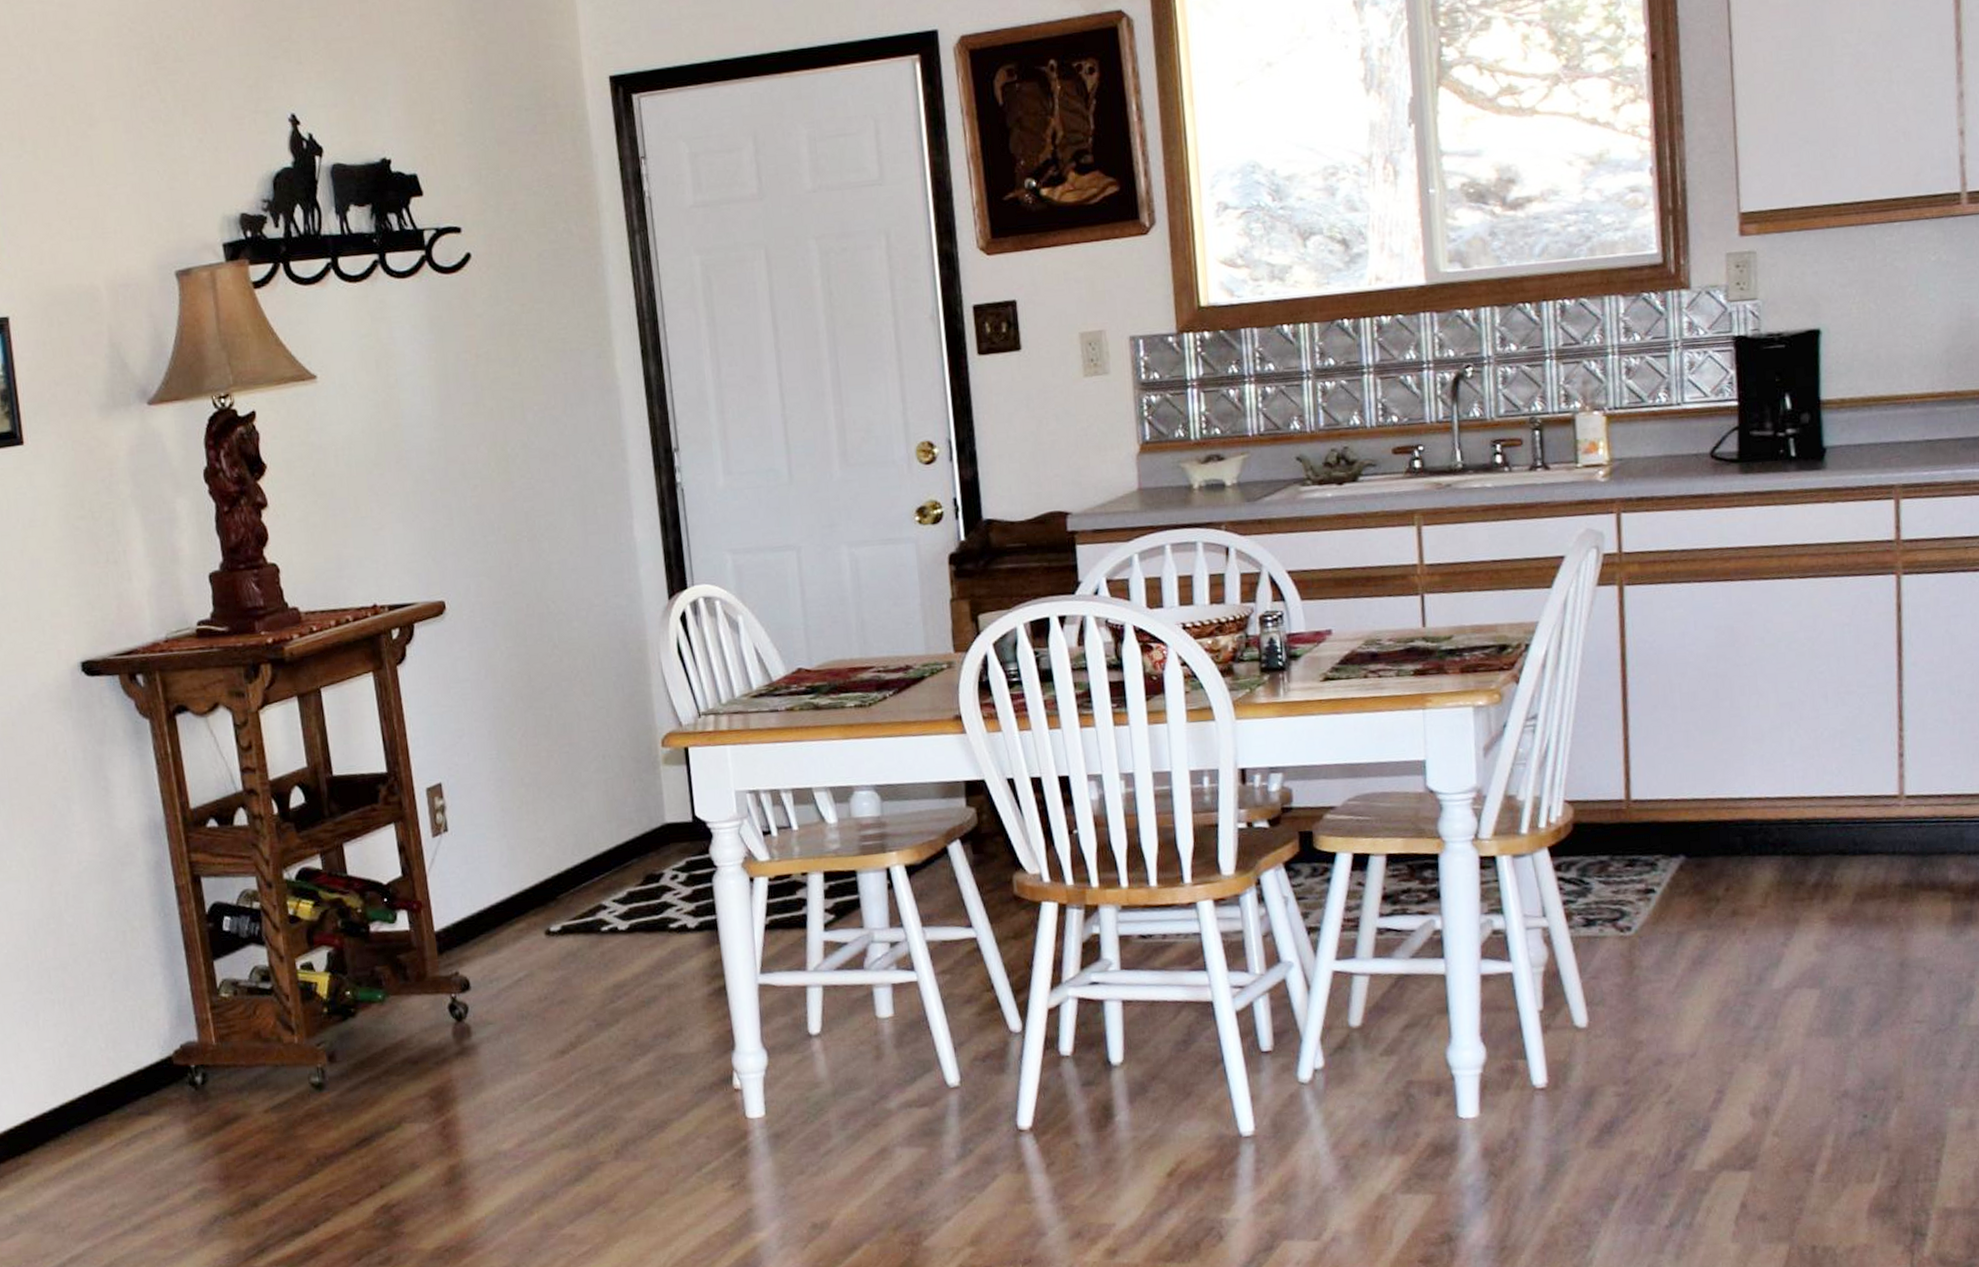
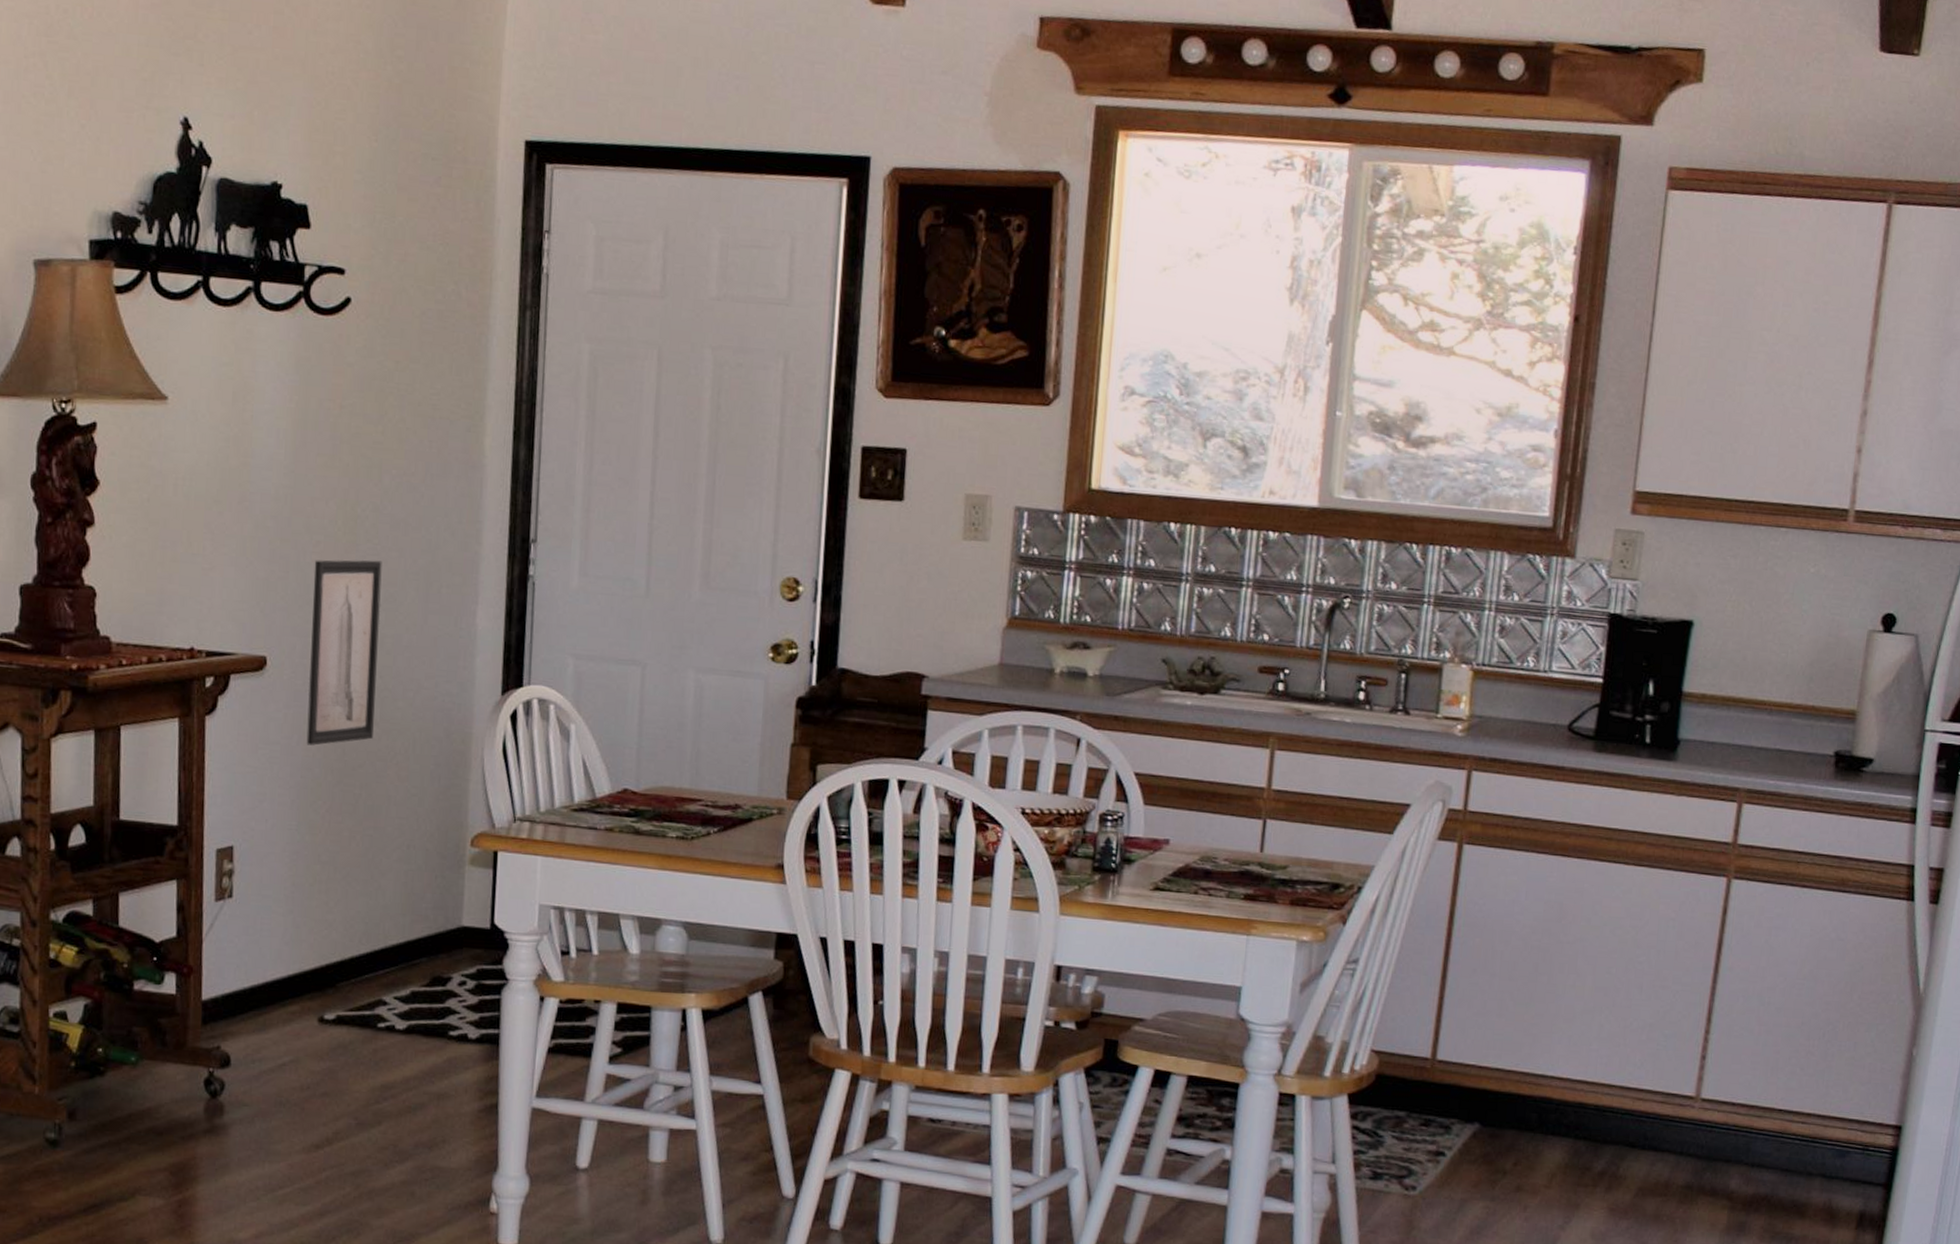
wall art: none [475,493,555,677] -> present [306,560,382,746]

